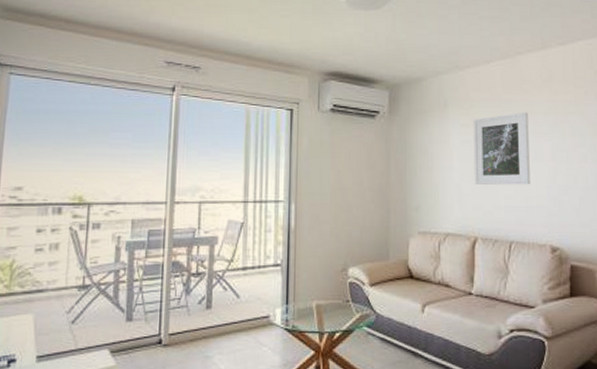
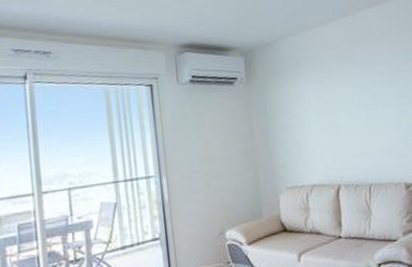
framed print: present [473,112,530,185] -> none [324,64,381,136]

